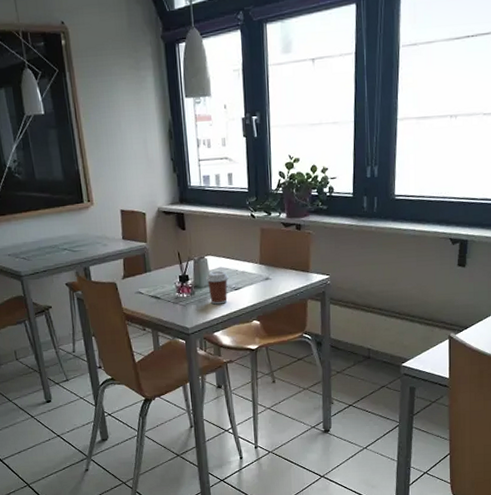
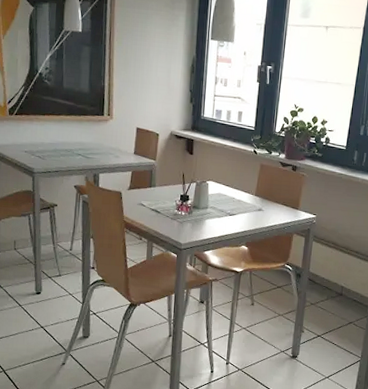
coffee cup: present [206,271,229,305] -> none [205,196,225,227]

